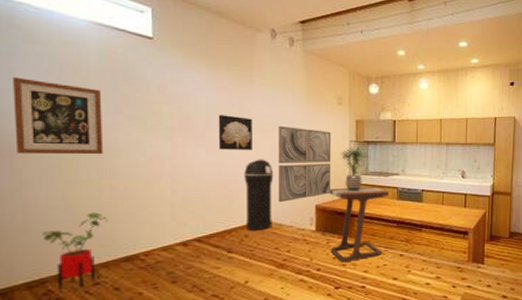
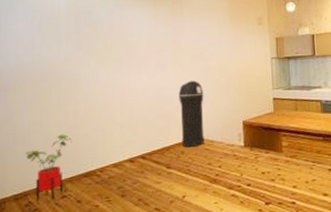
wall art: present [13,76,104,155] -> none [8,28,69,89]
wall art: present [218,115,252,151] -> none [156,43,185,74]
wall art: present [278,125,332,203] -> none [206,48,256,120]
side table: present [329,187,393,262] -> none [254,101,322,177]
potted plant: present [339,147,368,191] -> none [262,64,290,106]

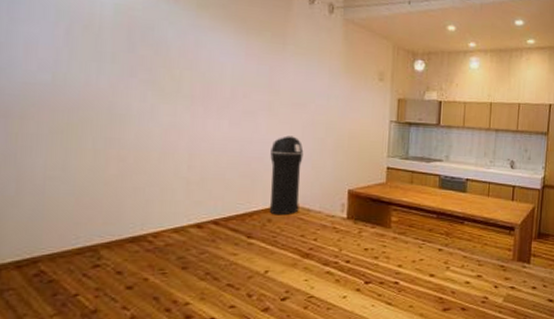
house plant: present [26,134,73,201] -> none [37,186,114,270]

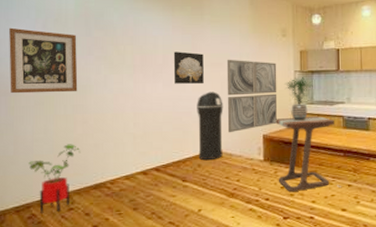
wall art: none [12,28,115,122] -> present [9,27,78,94]
house plant: none [37,186,114,270] -> present [28,144,81,213]
wall art: none [243,84,283,127] -> present [173,51,204,85]
wall art: none [306,100,370,186] -> present [226,59,278,133]
side table: none [362,172,431,254] -> present [275,116,341,191]
potted plant: none [377,128,410,177] -> present [284,77,313,121]

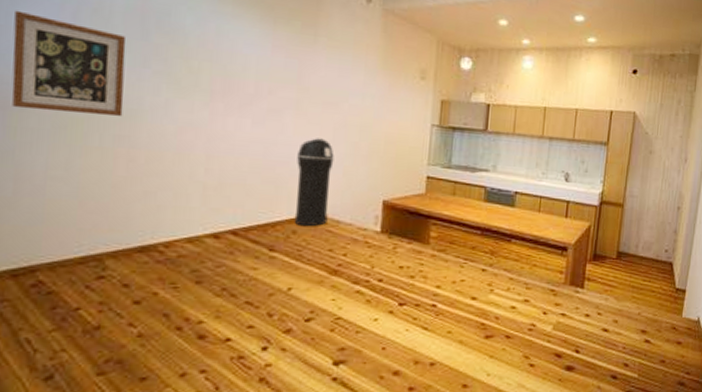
house plant: present [28,144,81,213] -> none [36,188,122,280]
wall art: present [173,51,204,85] -> none [268,79,313,128]
wall art: present [226,59,278,133] -> none [336,98,410,195]
side table: present [275,116,341,191] -> none [396,182,474,273]
potted plant: present [284,77,313,121] -> none [417,133,453,187]

